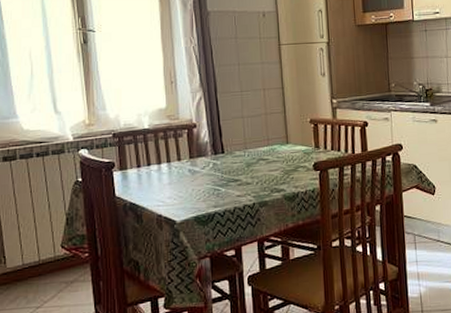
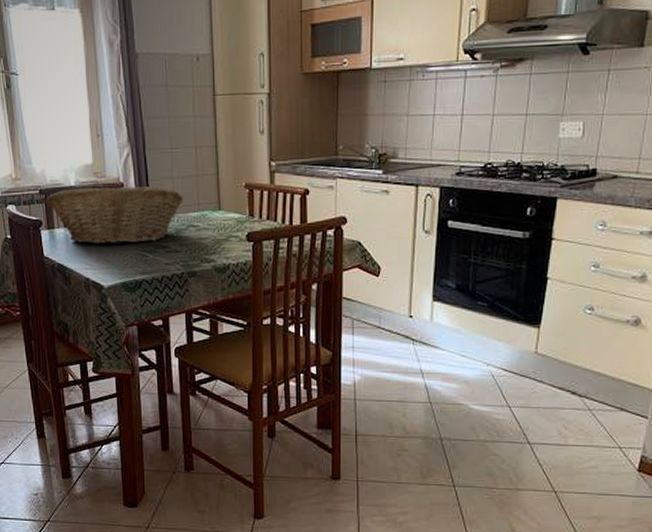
fruit basket: none [120,125,253,182] -> present [46,186,183,245]

